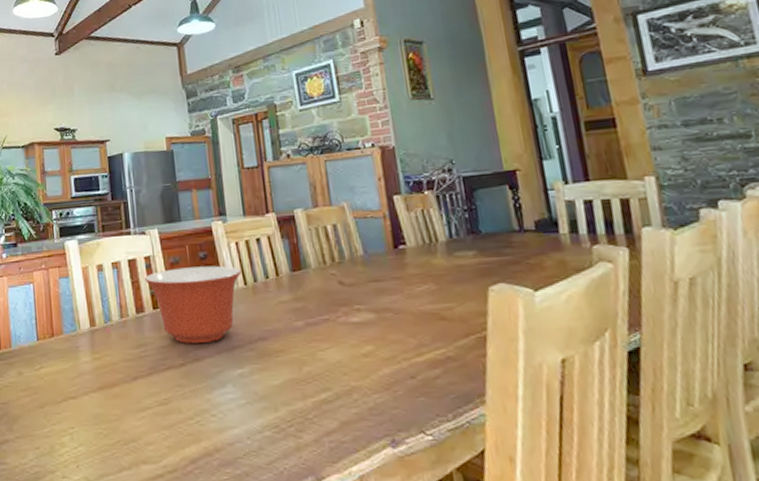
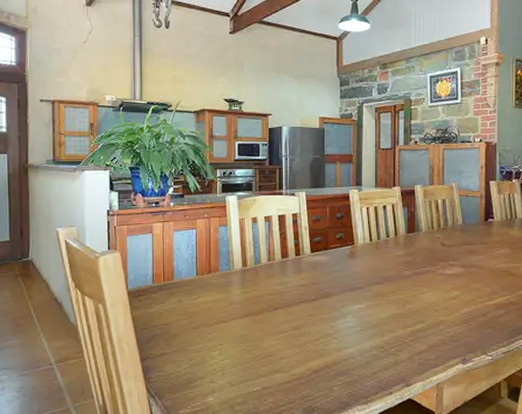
mixing bowl: present [144,265,242,344] -> none [290,225,369,285]

